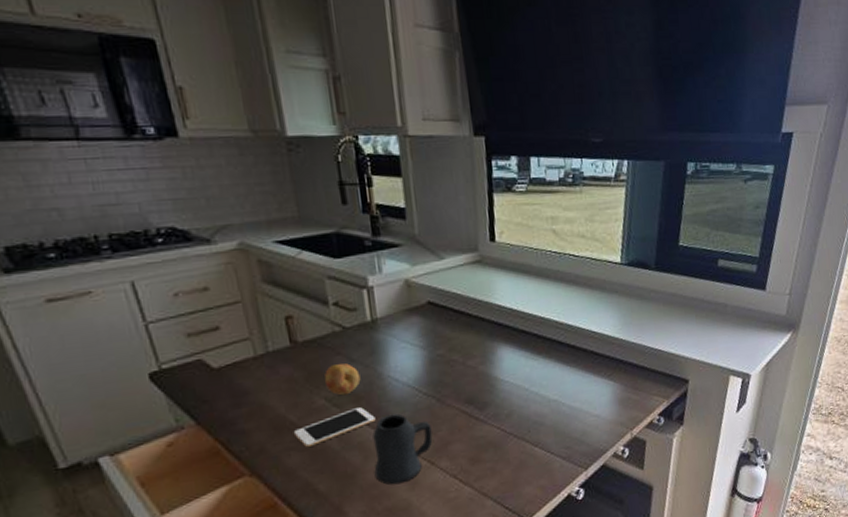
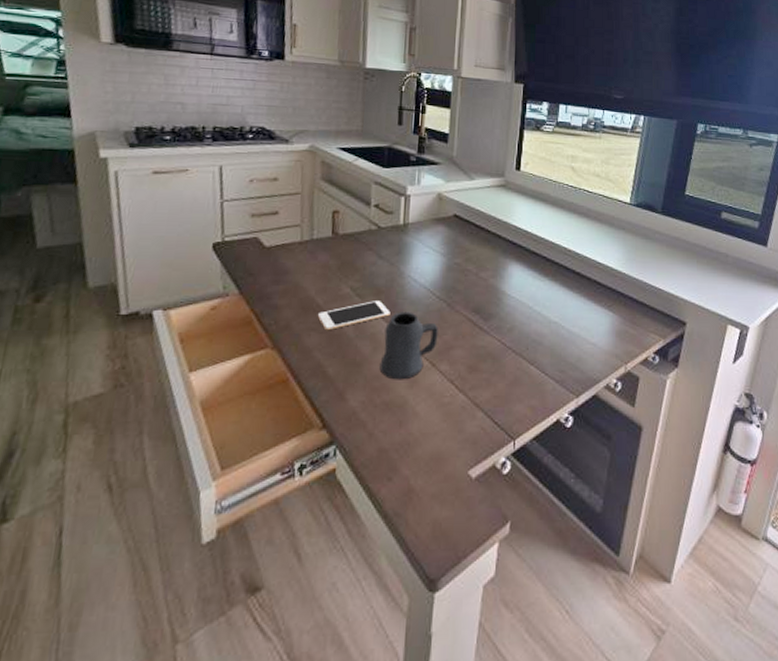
fruit: present [325,363,361,396] -> none [354,257,385,288]

